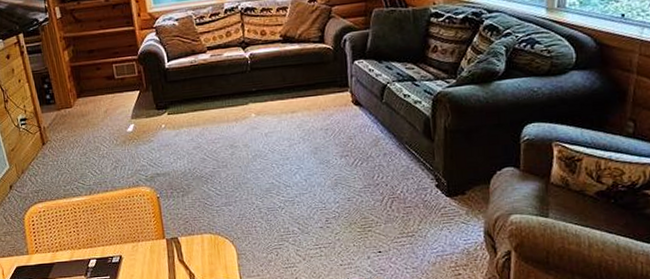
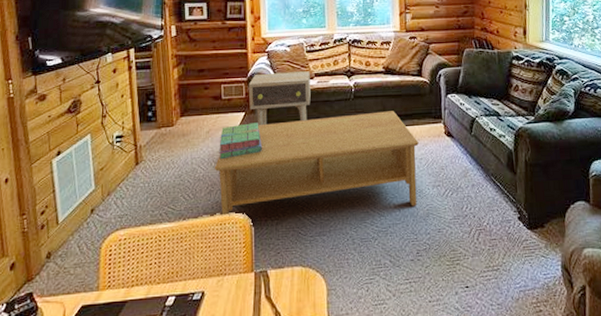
coffee table: none [116,81,324,190] -> present [214,111,419,217]
stack of books: none [118,100,161,138] -> present [219,123,262,160]
side table: none [139,45,206,104] -> present [248,71,311,126]

